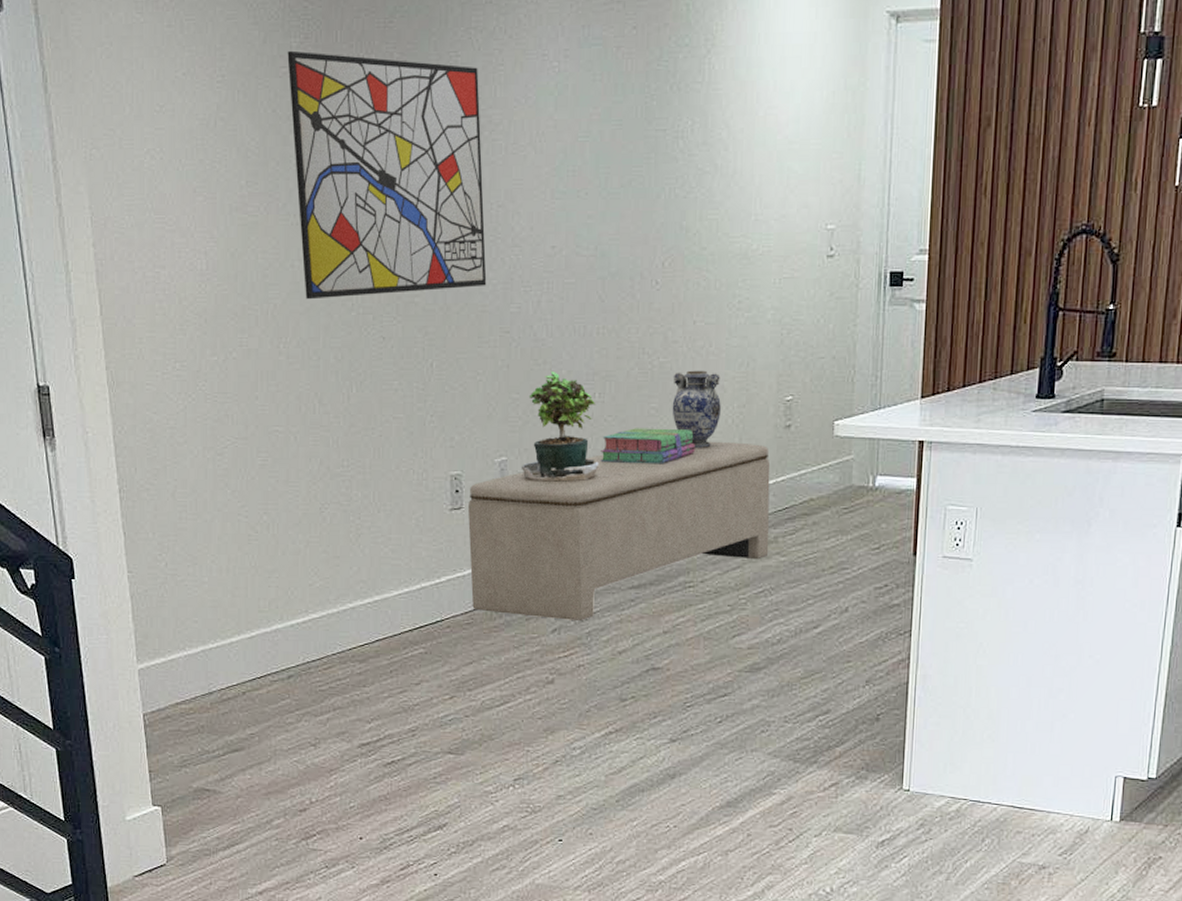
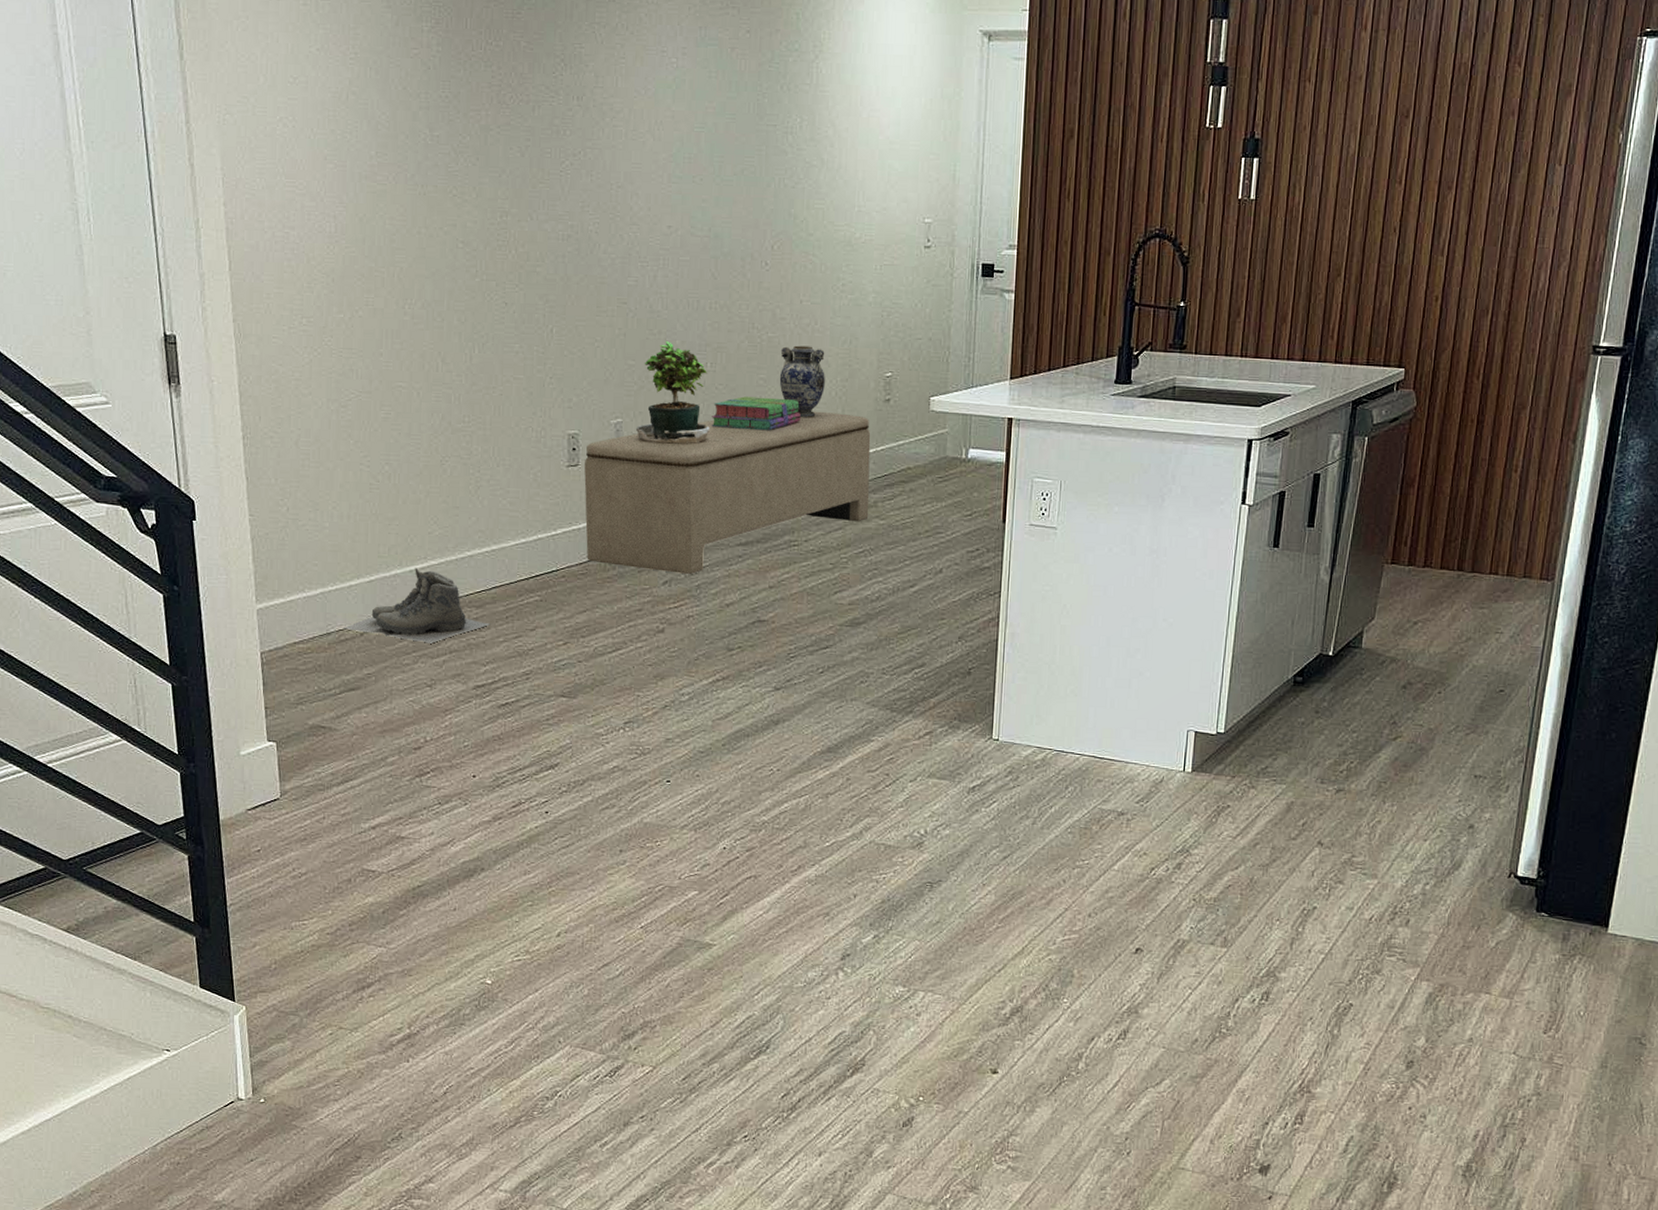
boots: none [225,621,375,701] -> present [344,567,491,644]
wall art: present [287,50,487,300] -> none [418,34,606,265]

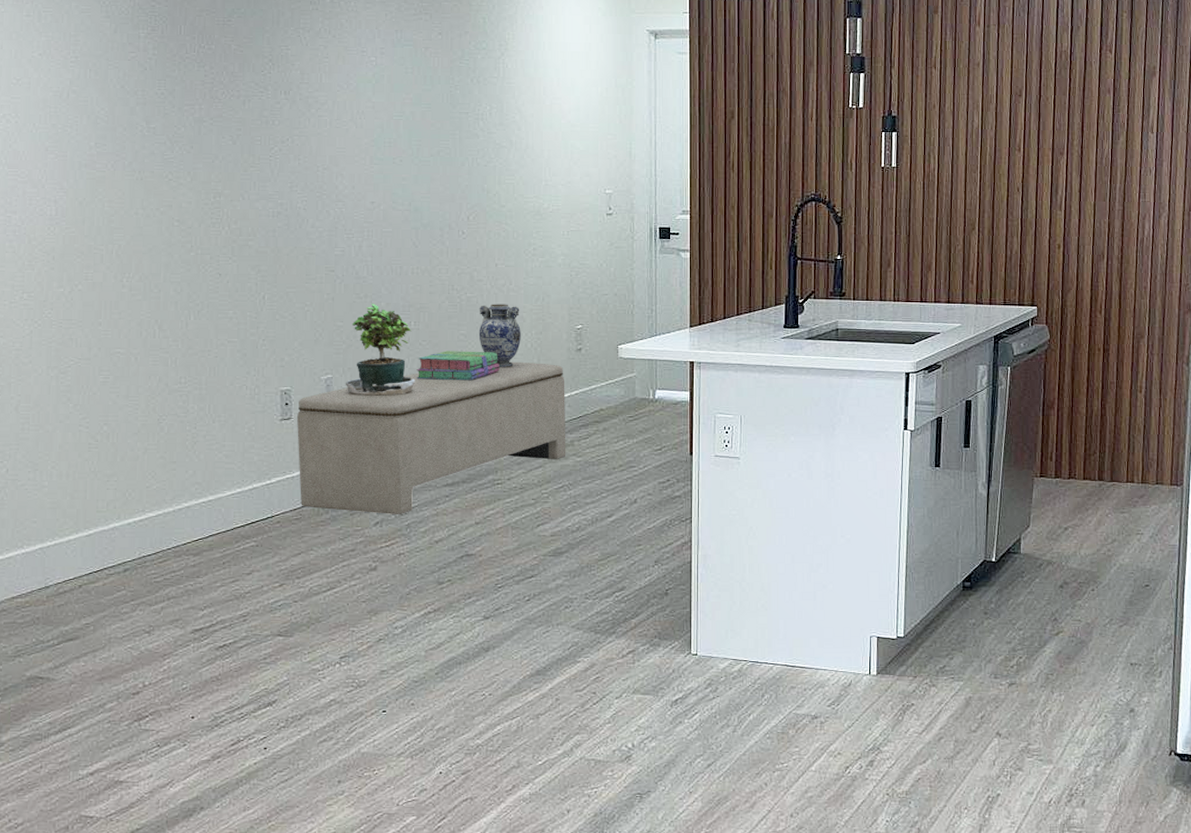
boots: present [344,567,491,644] -> none [62,520,208,592]

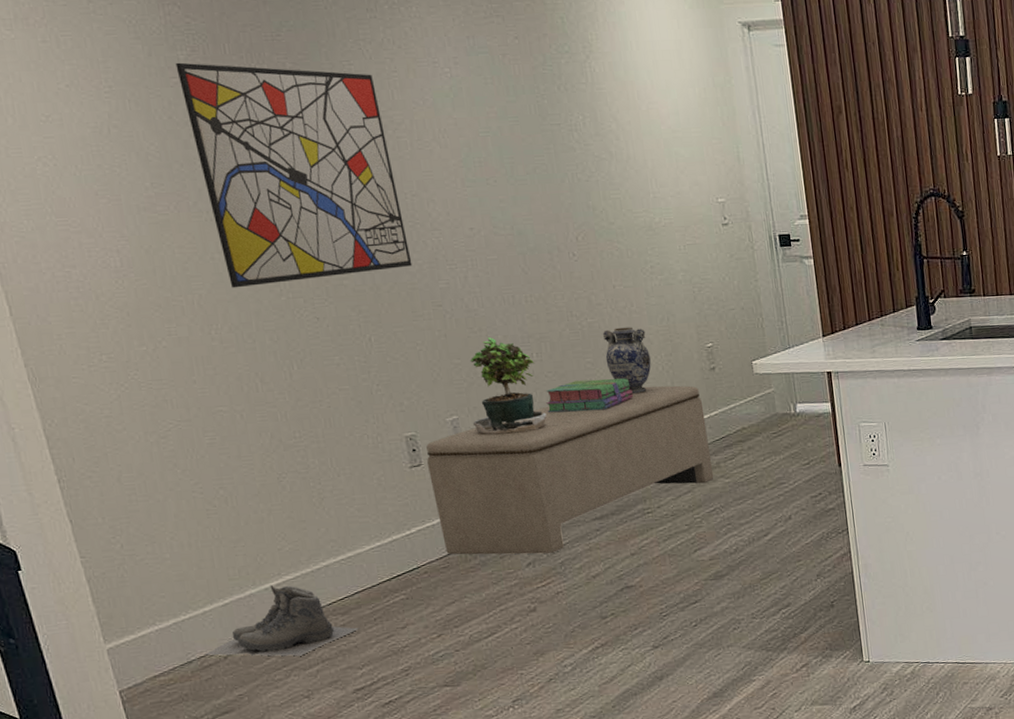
boots: none [62,520,208,592] -> present [205,584,360,656]
wall art: none [136,39,314,242] -> present [175,62,413,288]

